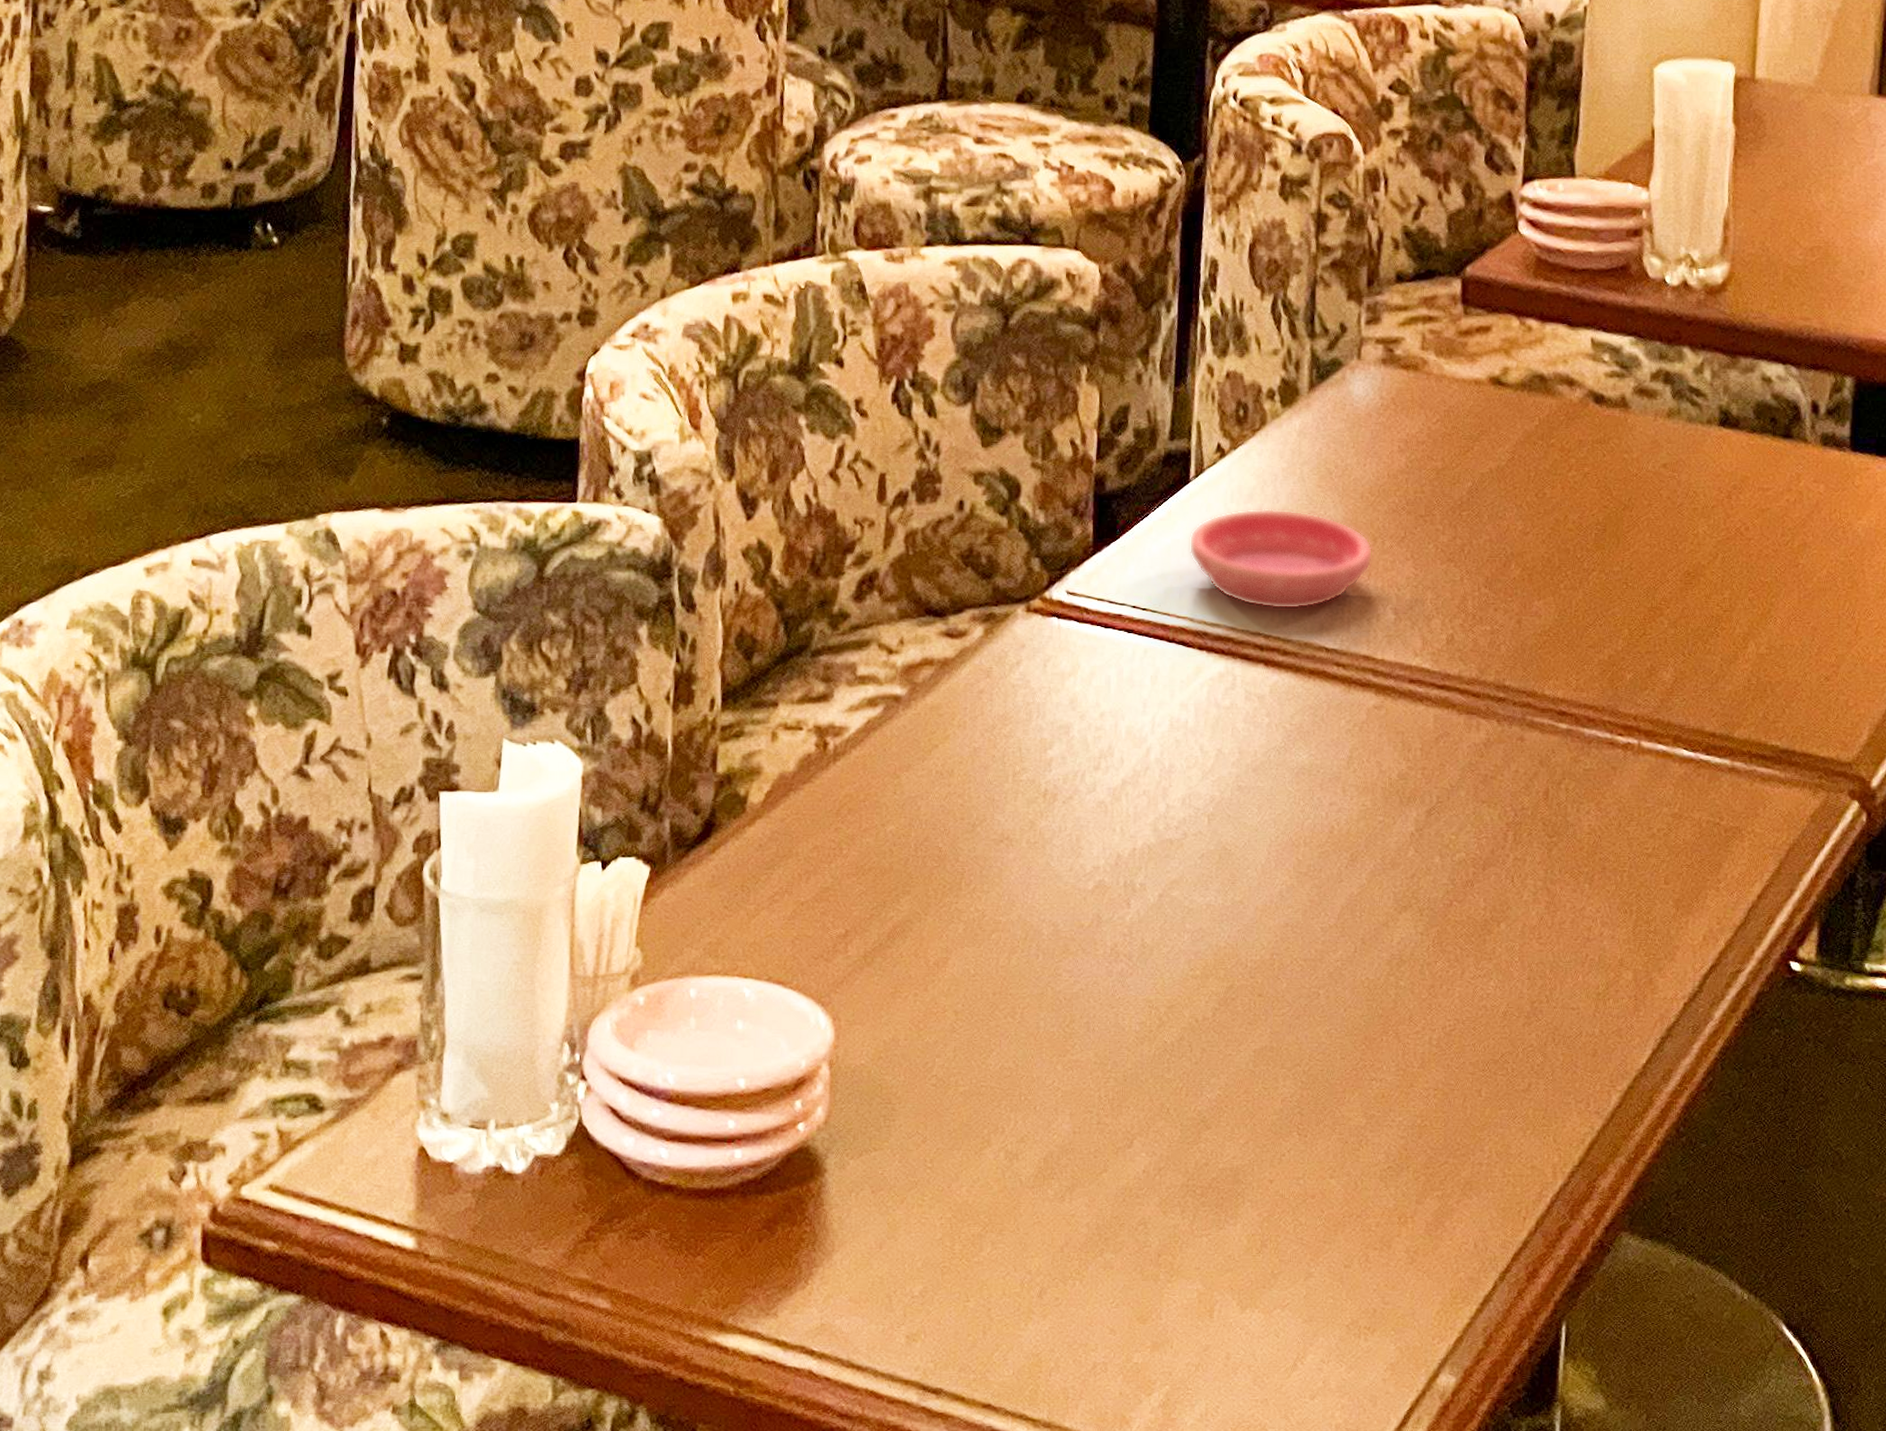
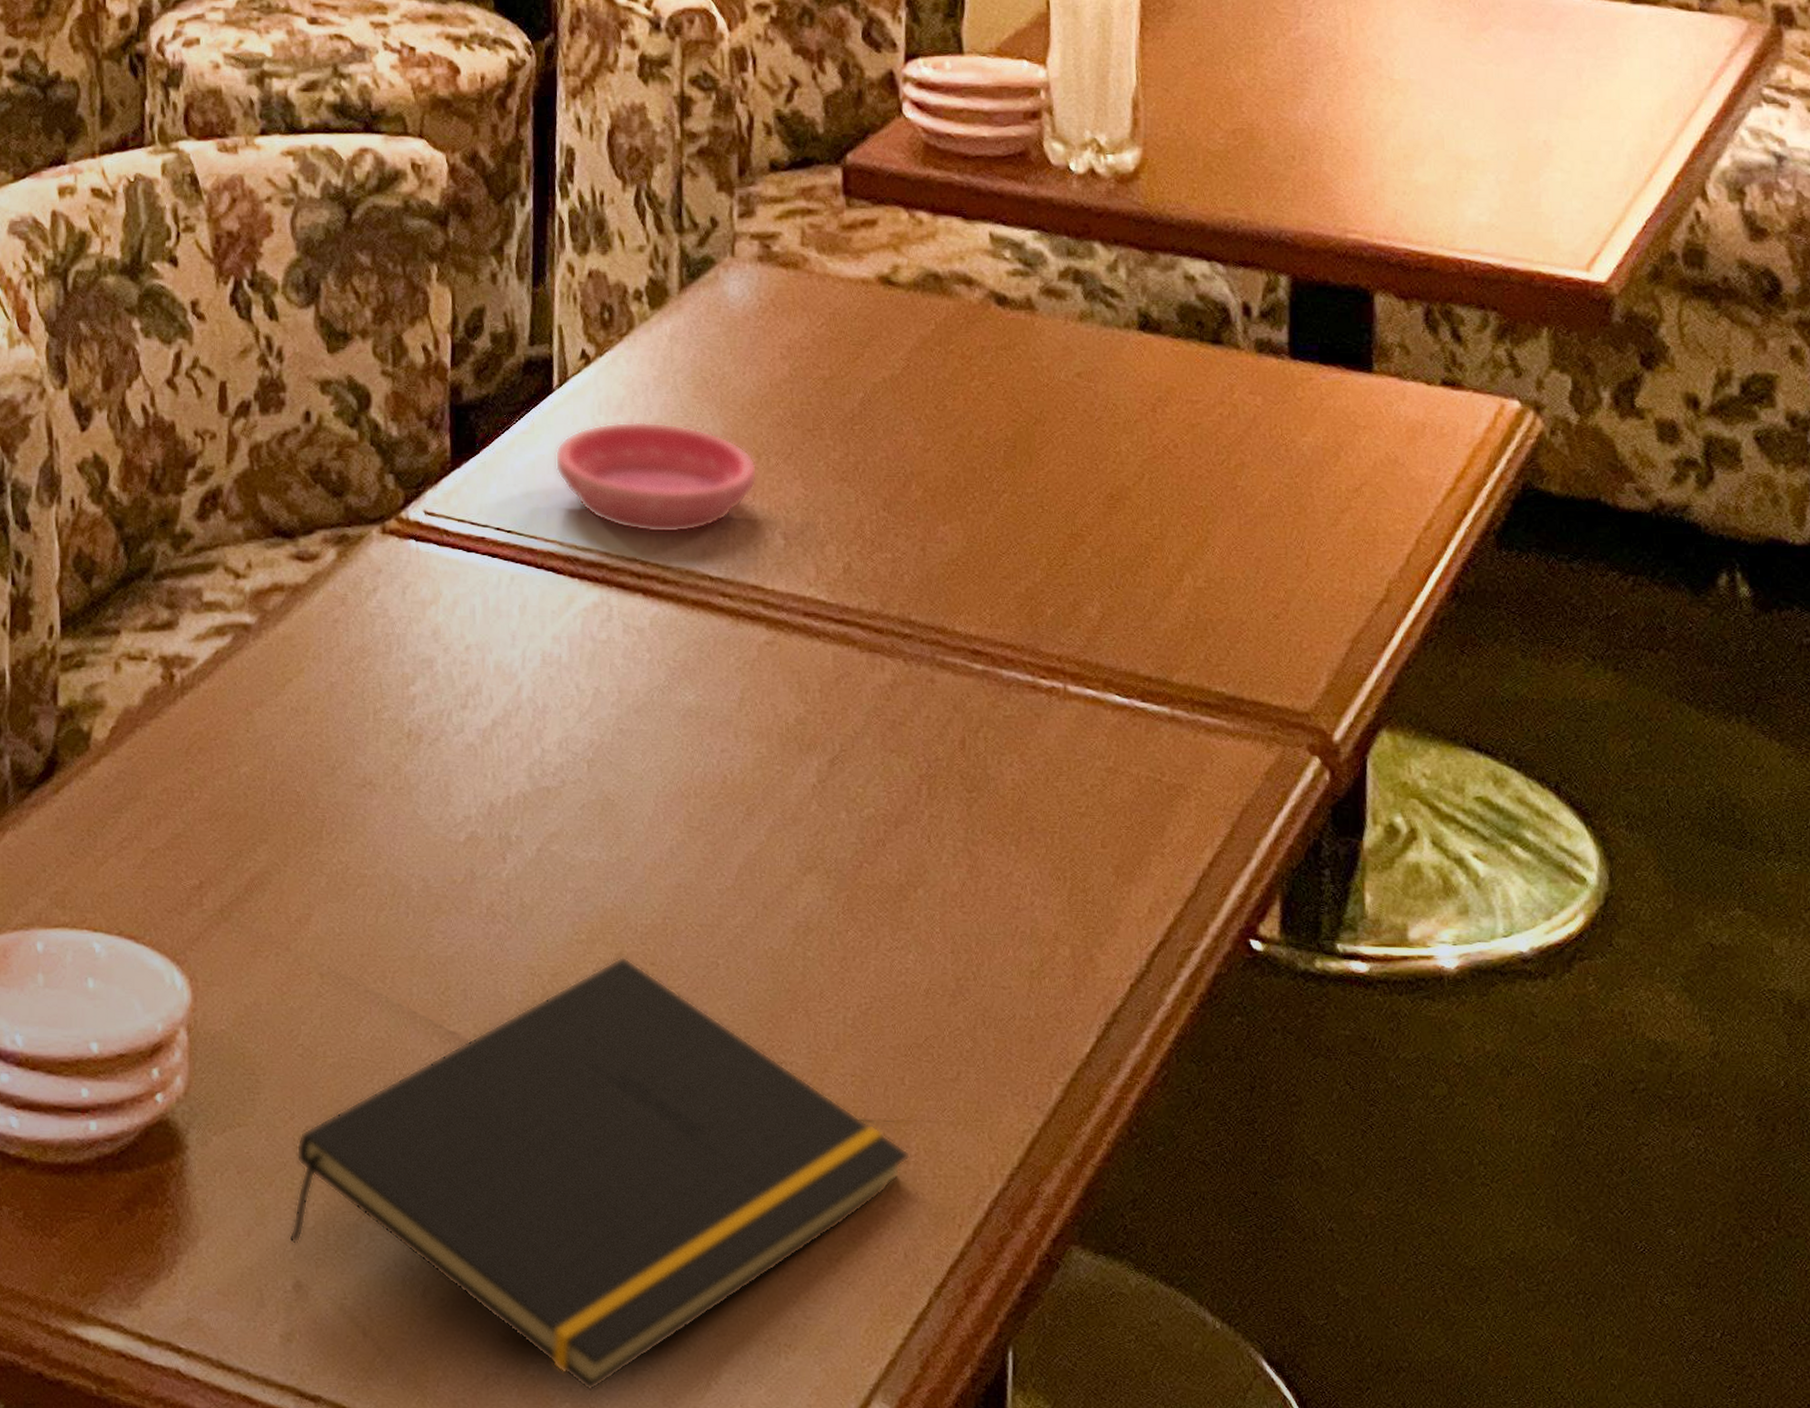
notepad: none [918,989,1483,1375] -> present [289,956,910,1392]

